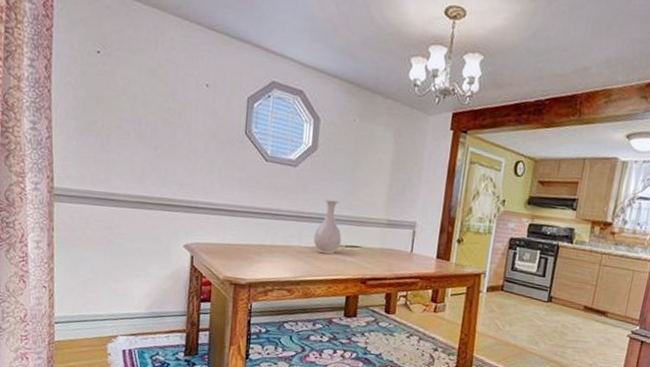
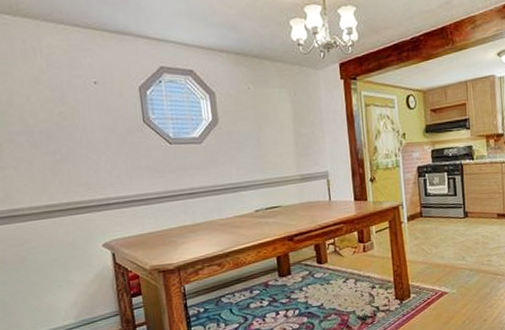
vase: present [313,199,342,255] -> none [232,167,261,222]

